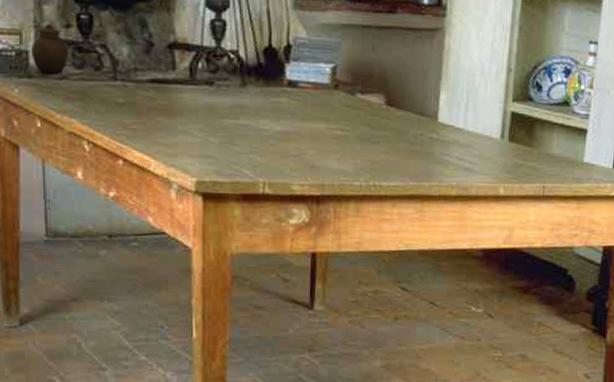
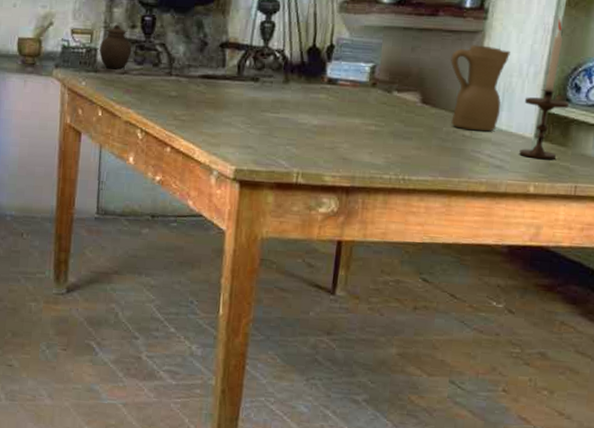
ceramic pitcher: none [413,43,471,133] -> present [451,45,510,132]
candlestick: none [487,15,532,161] -> present [519,18,570,160]

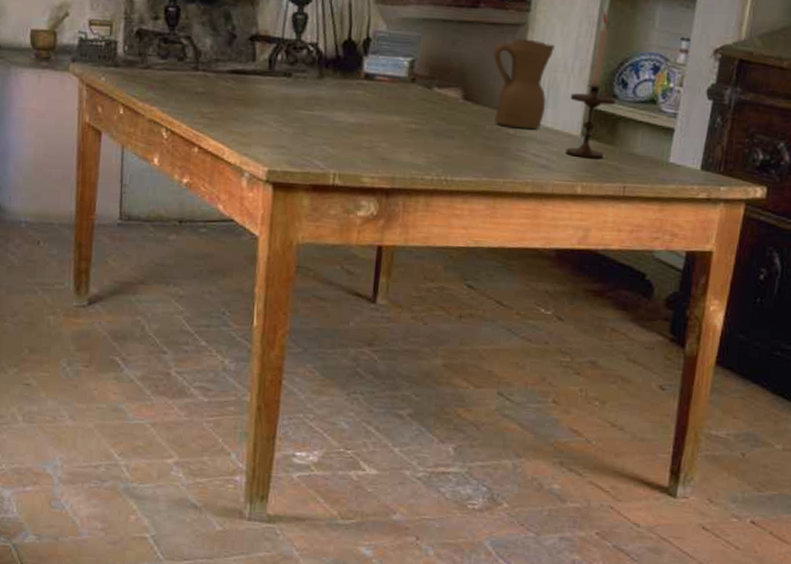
jar: present [99,24,132,70] -> none [120,16,155,64]

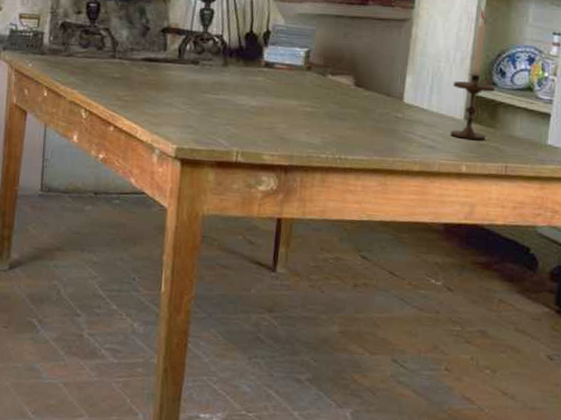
ceramic pitcher: present [493,38,555,130] -> none [381,32,437,113]

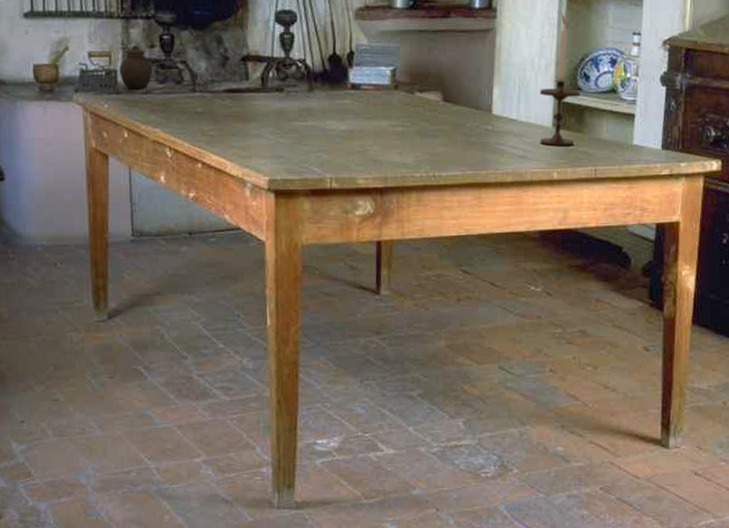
jar: none [46,10,77,52] -> present [120,45,153,90]

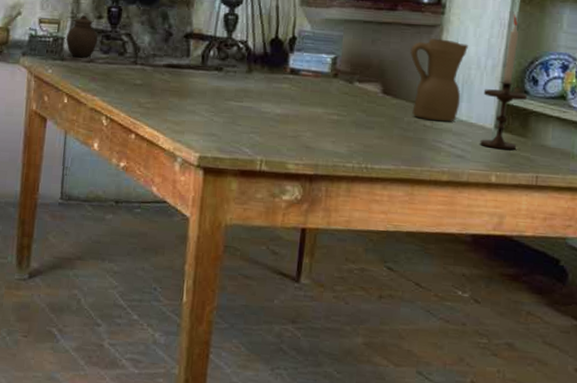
ceramic pitcher: none [467,43,521,124] -> present [410,38,468,122]

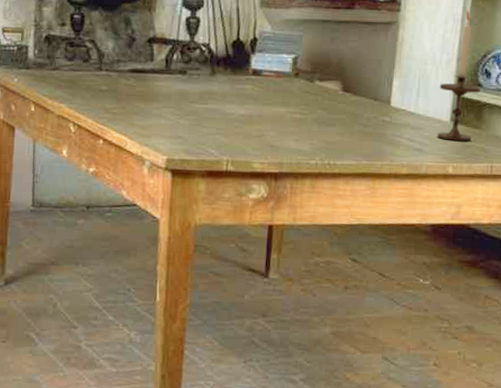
jar: present [66,15,98,58] -> none [30,23,62,66]
ceramic pitcher: present [410,38,468,122] -> none [368,35,423,117]

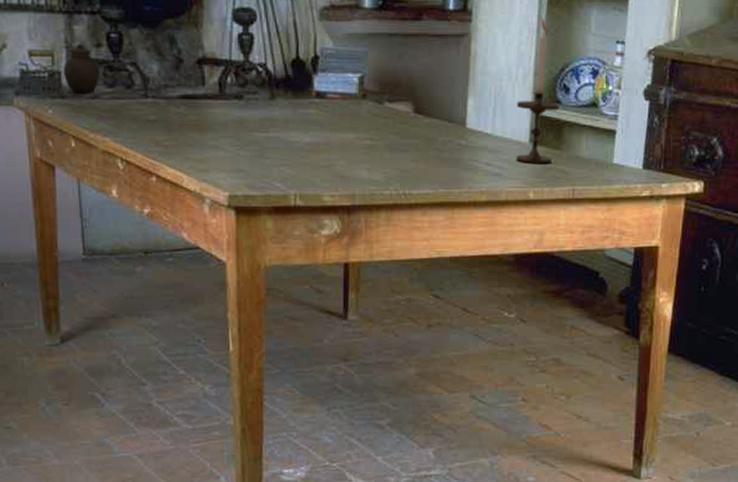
jar: none [30,23,62,66] -> present [63,44,100,94]

